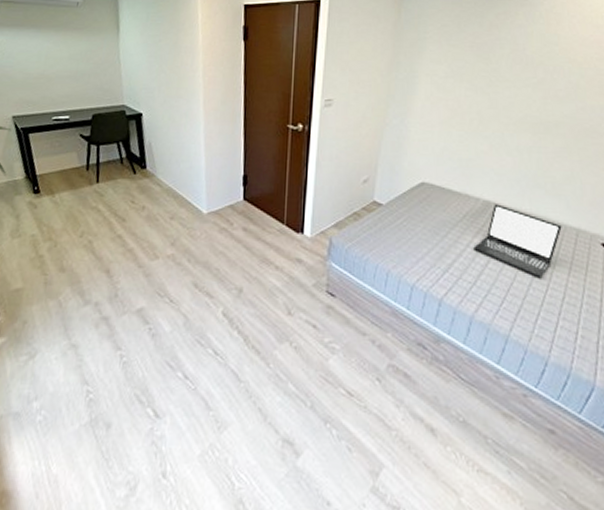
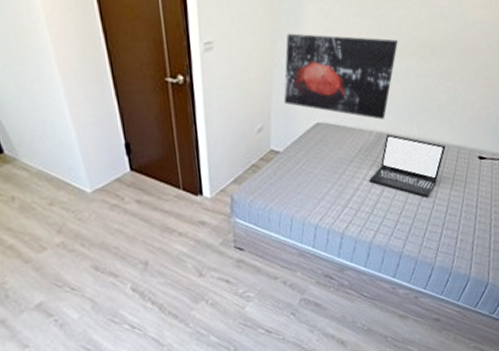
wall art: none [391,99,510,188] -> present [283,33,398,120]

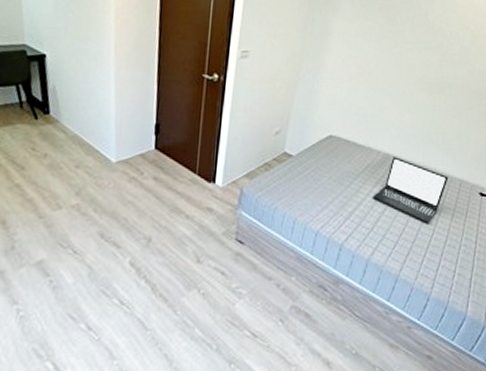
wall art: present [283,33,398,120] -> none [302,55,410,142]

